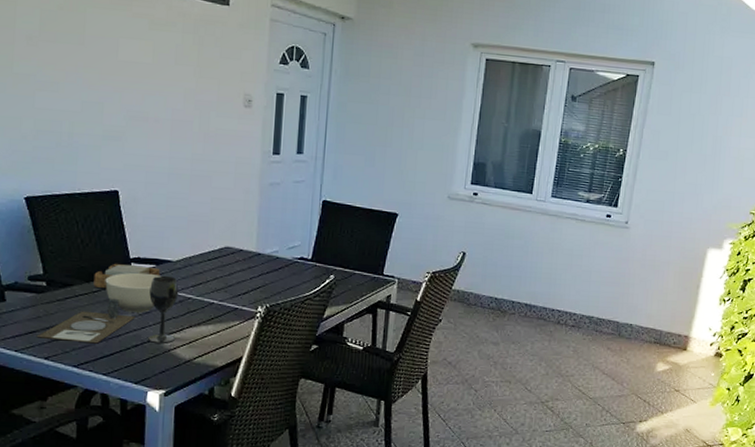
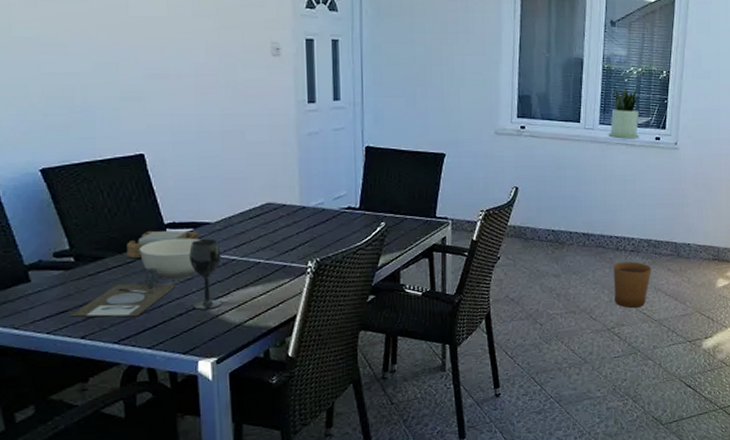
planter: none [551,336,591,383] -> present [613,261,652,308]
planter: none [559,163,594,215] -> present [608,88,640,139]

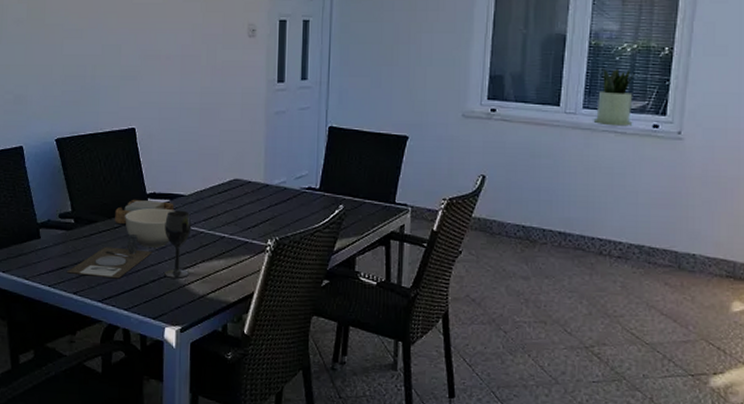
planter: present [613,261,652,308] -> none [594,269,644,325]

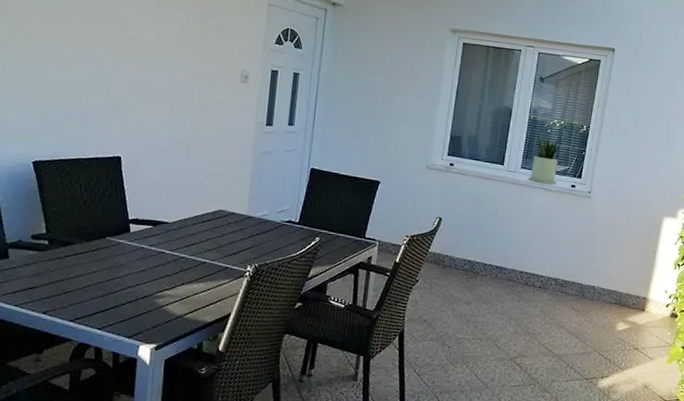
place setting: present [67,234,152,279] -> none [37,257,131,300]
napkin holder: present [115,199,174,224] -> none [93,224,157,247]
bowl: present [125,207,174,248] -> none [104,232,157,271]
wine glass: present [164,210,192,278] -> none [142,236,174,300]

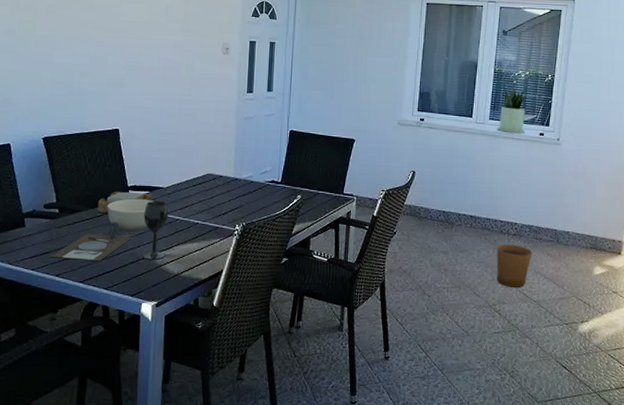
place setting: none [37,257,131,300] -> present [50,222,132,262]
napkin holder: none [93,224,157,247] -> present [97,191,153,213]
bowl: none [104,232,157,271] -> present [107,198,153,233]
wine glass: none [142,236,174,300] -> present [143,200,169,260]
planter: none [519,296,557,341] -> present [496,244,532,287]

